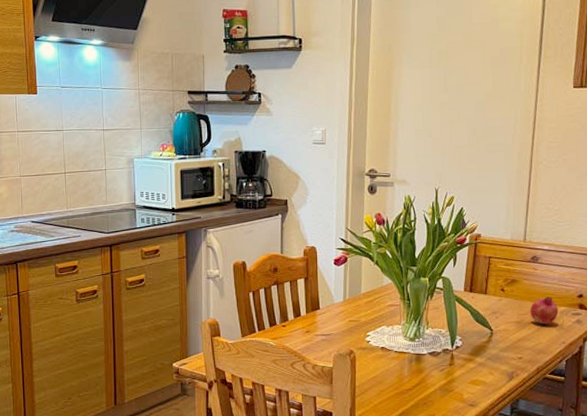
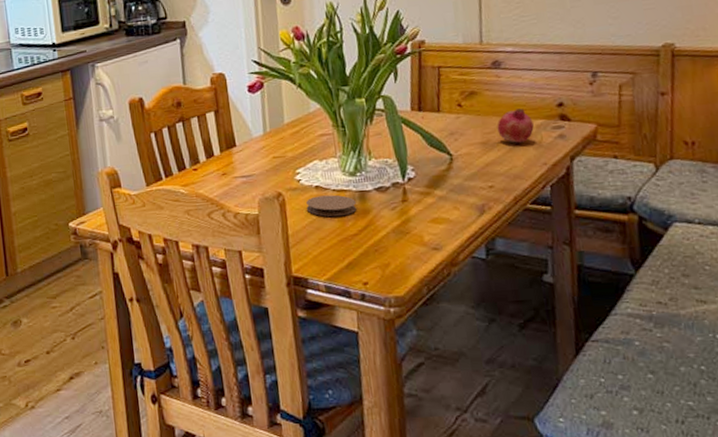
coaster: none [372,355,413,374] -> present [306,194,357,217]

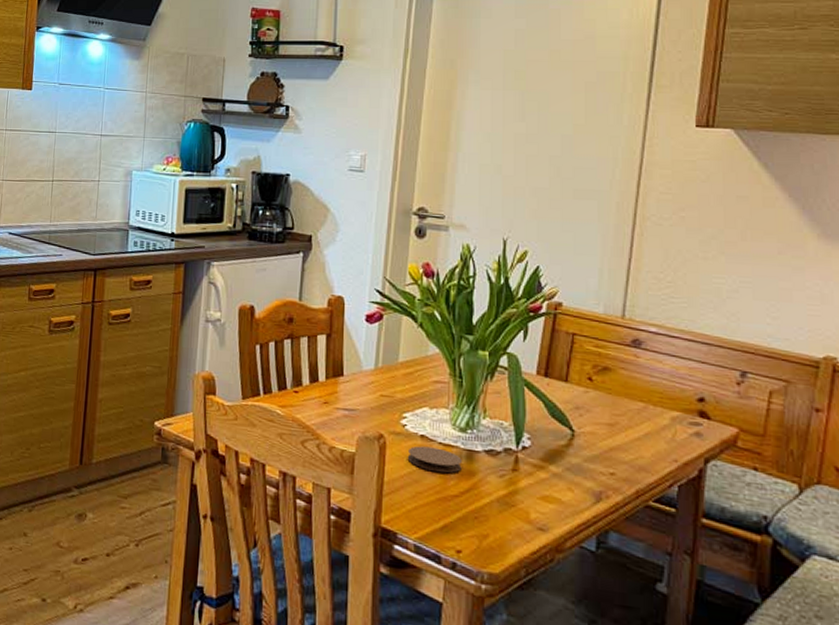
fruit: present [497,108,534,143] -> none [628,395,668,433]

